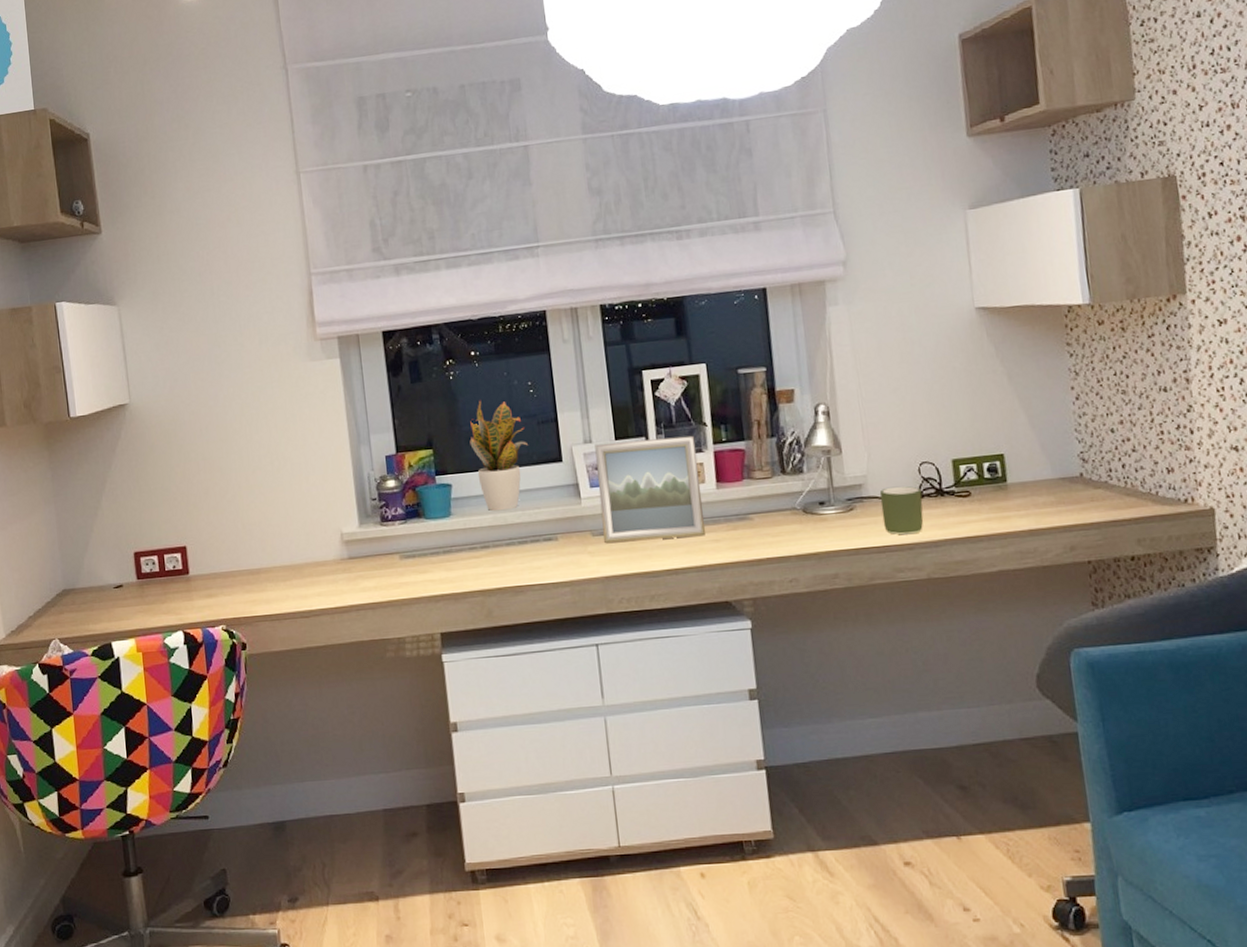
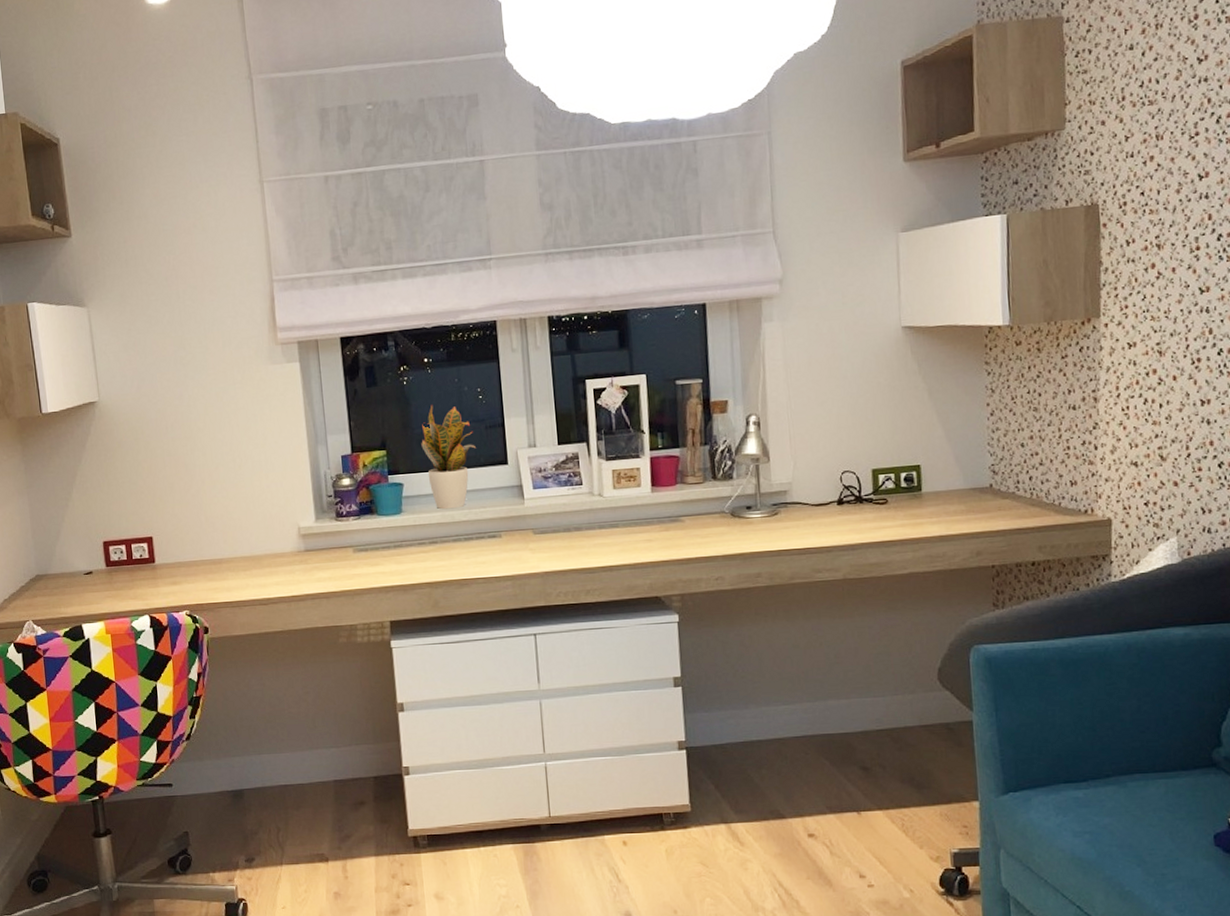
picture frame: present [594,435,705,543] -> none [538,442,639,541]
mug: present [879,486,924,536] -> none [803,493,843,539]

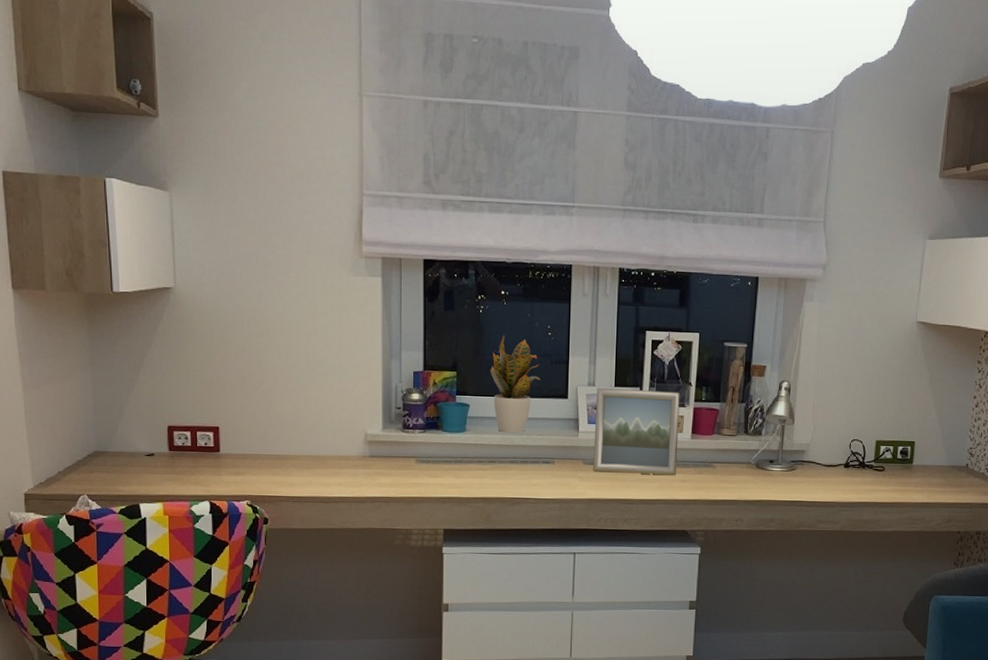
picture frame: none [538,442,639,541] -> present [593,388,680,475]

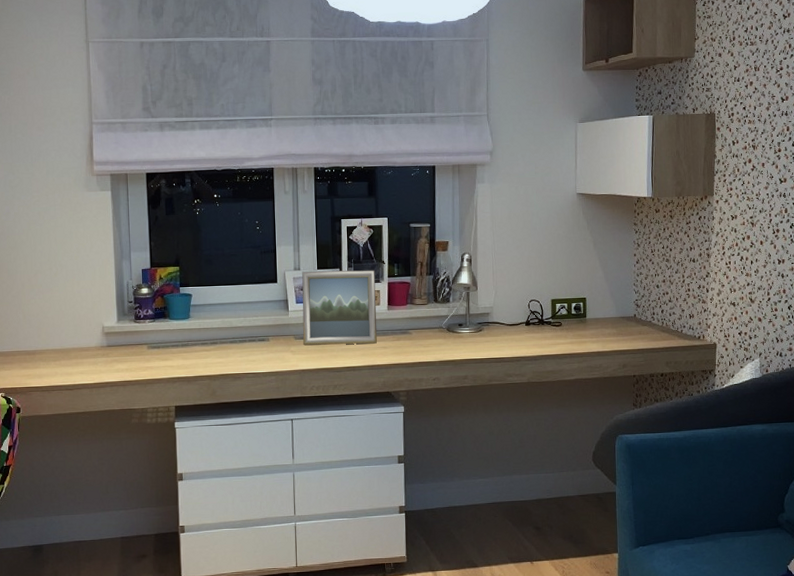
potted plant: present [490,335,541,433] -> none [208,232,253,317]

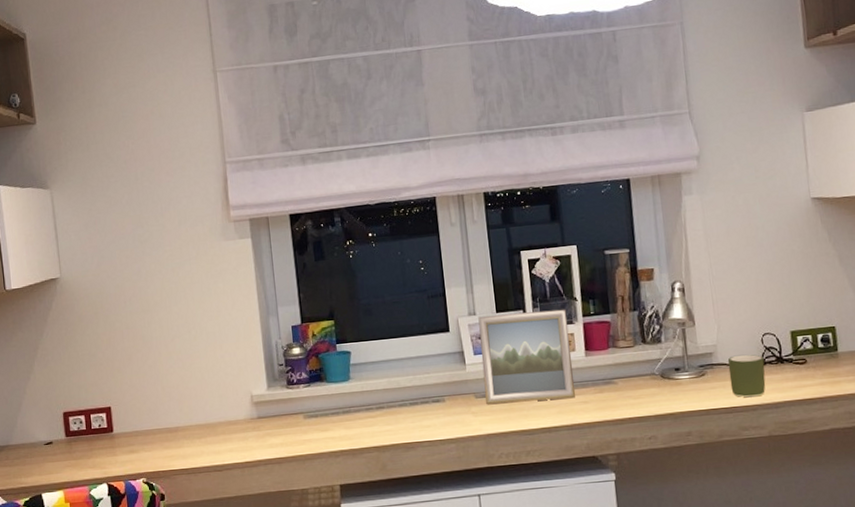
mug: none [500,316,529,351] -> present [727,354,766,398]

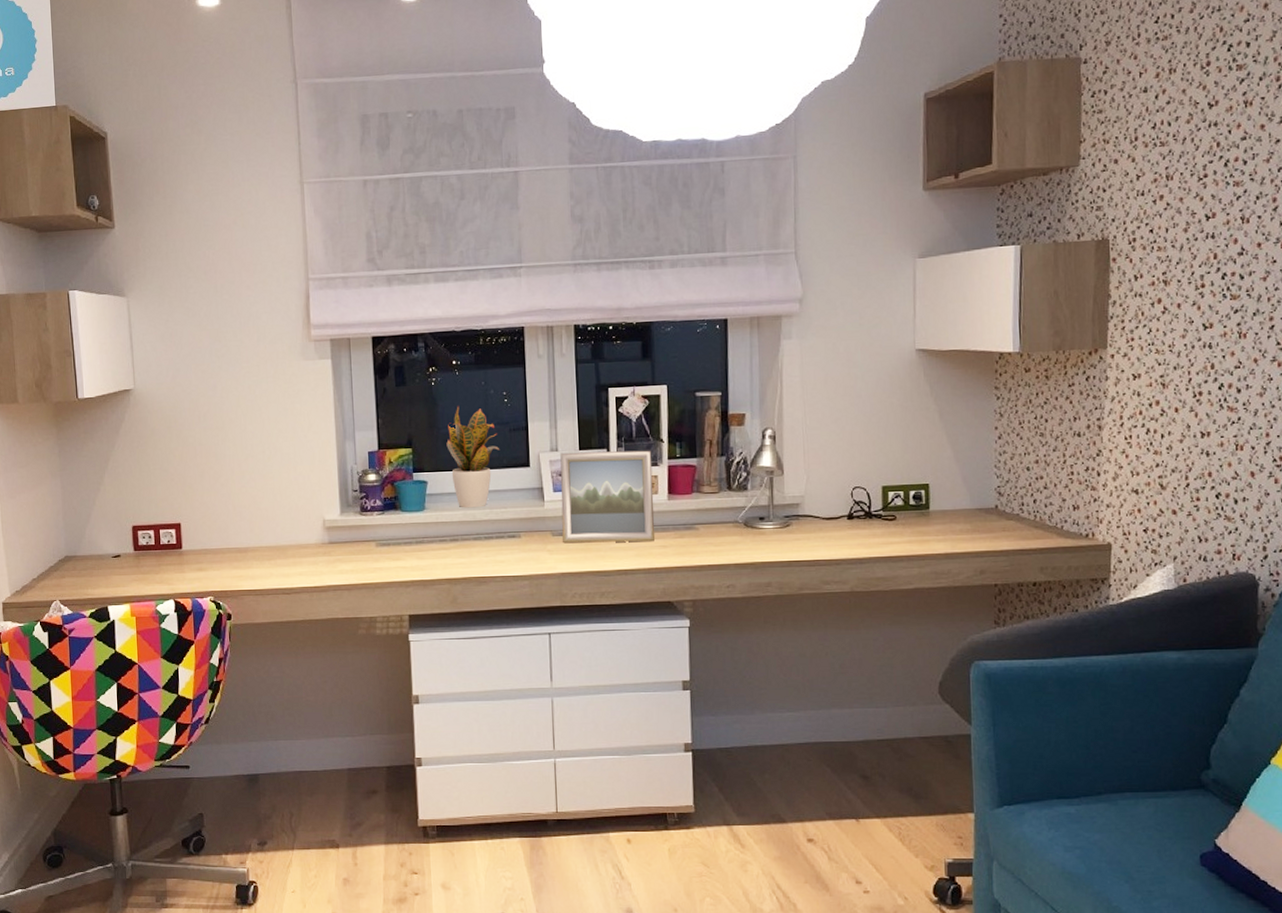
potted plant: none [367,276,420,376] -> present [446,406,500,508]
mug: present [727,354,766,398] -> none [814,507,853,552]

